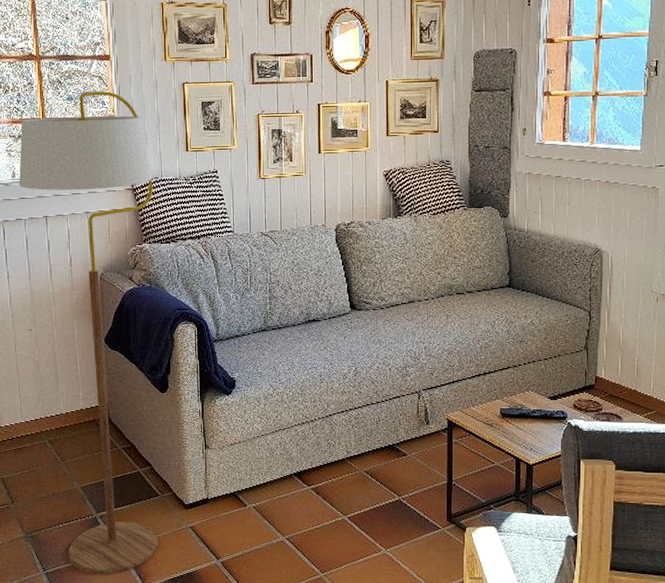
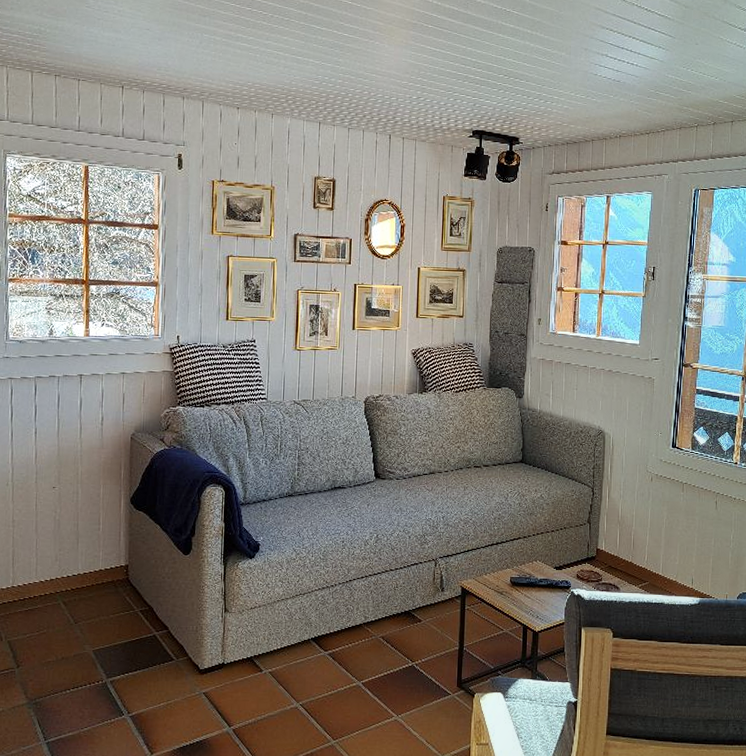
floor lamp: present [18,91,159,575] -> none [55,257,192,744]

